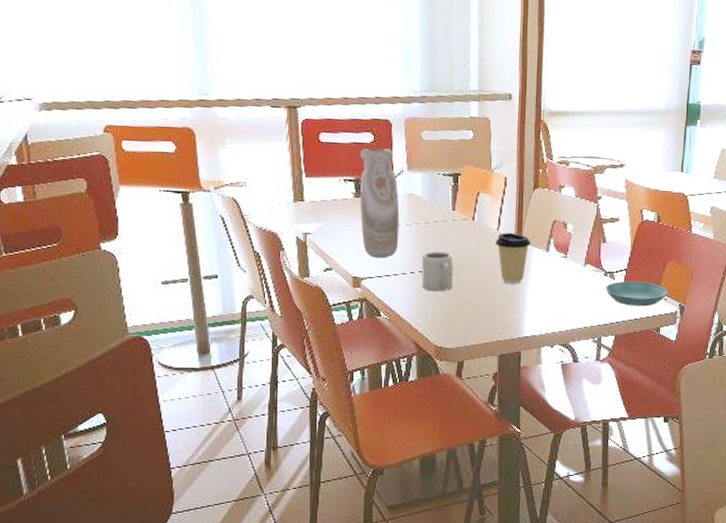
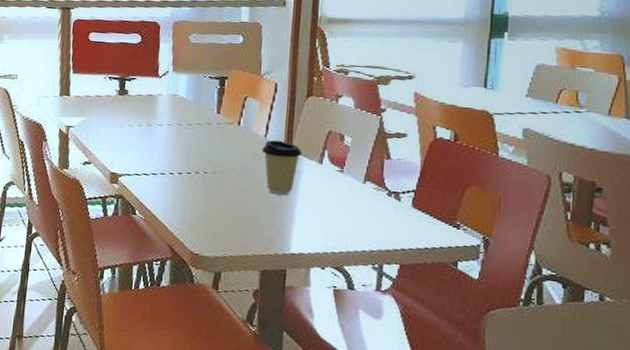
vase: present [360,148,400,259] -> none [122,48,163,157]
cup: present [421,251,453,292] -> none [180,153,216,196]
saucer: present [605,281,668,307] -> none [388,203,468,236]

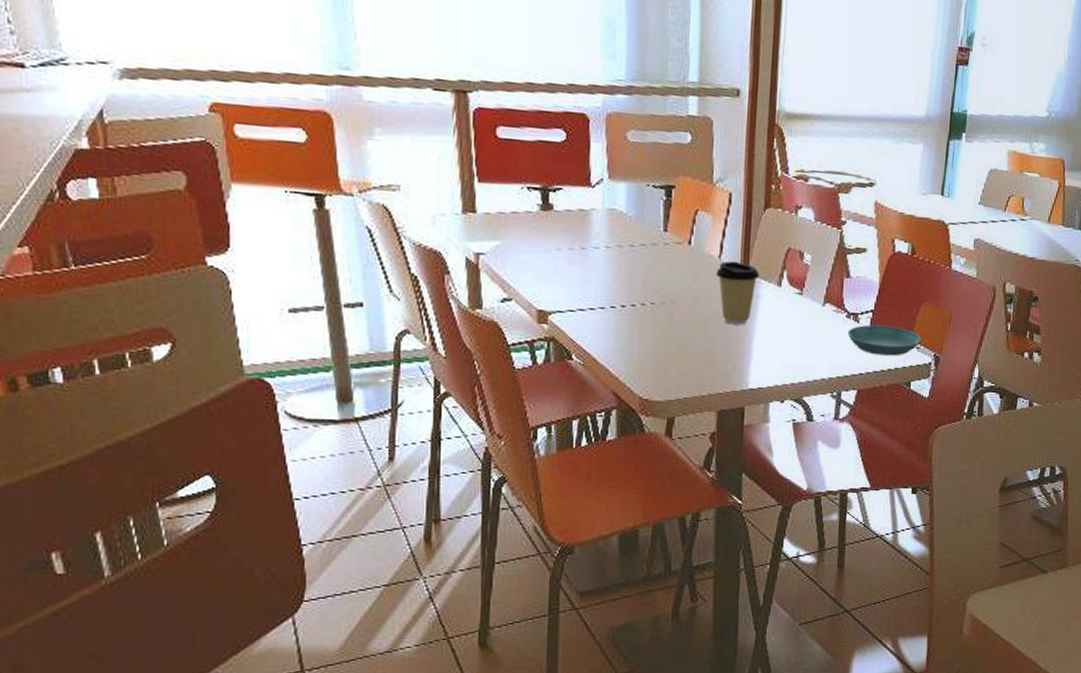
saucer: none [388,203,468,236] -> present [847,324,921,356]

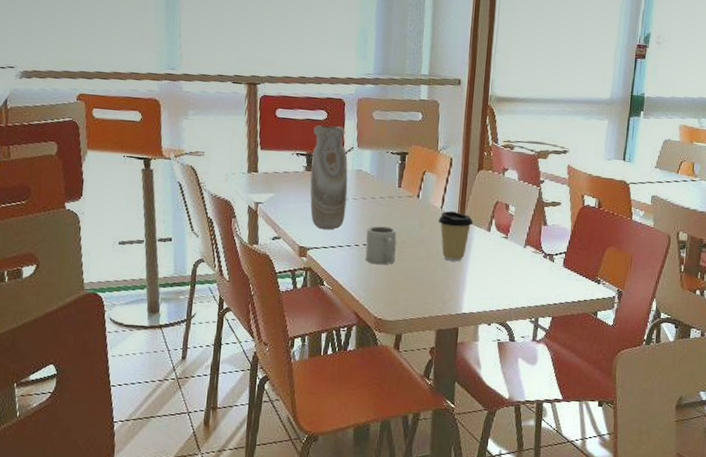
vase: none [548,148,598,289] -> present [310,125,348,230]
cup: none [624,281,664,332] -> present [365,226,397,265]
saucer: present [847,324,921,356] -> none [544,263,607,290]

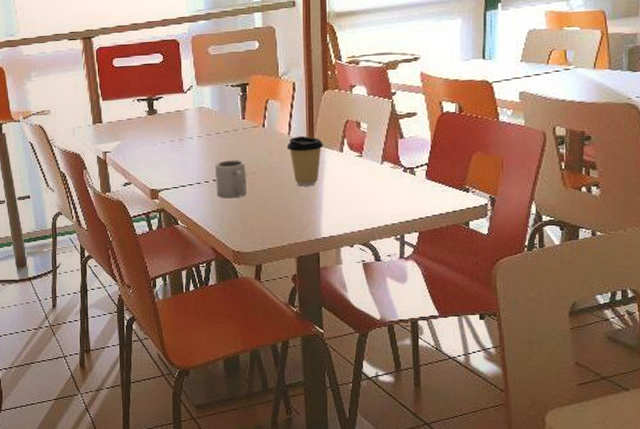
vase: present [310,125,348,230] -> none [151,67,192,171]

